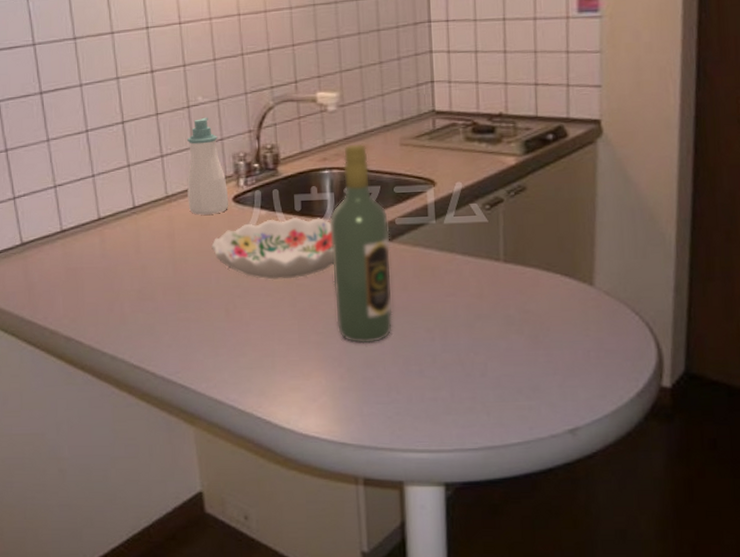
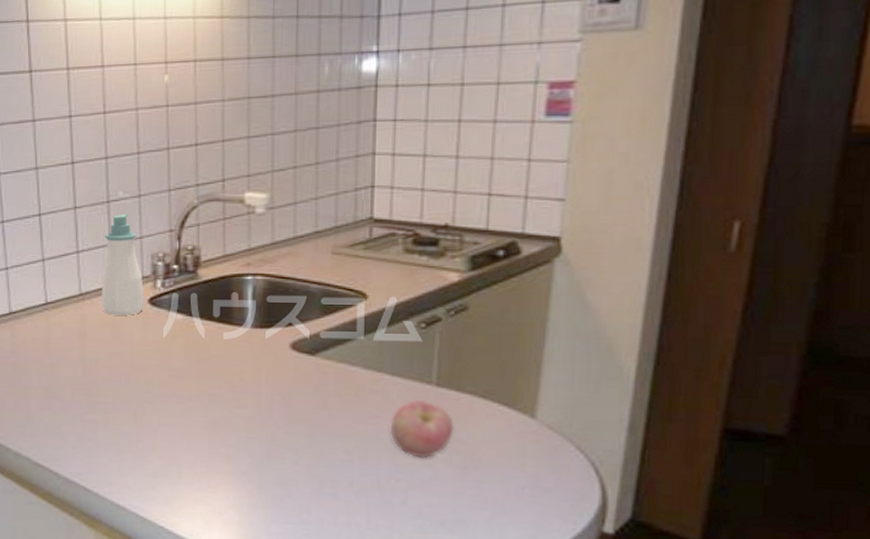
decorative bowl: present [211,216,334,280] -> none [123,323,251,388]
wine bottle: present [329,143,393,344] -> none [248,250,314,461]
apple: none [465,276,523,332] -> present [390,399,454,459]

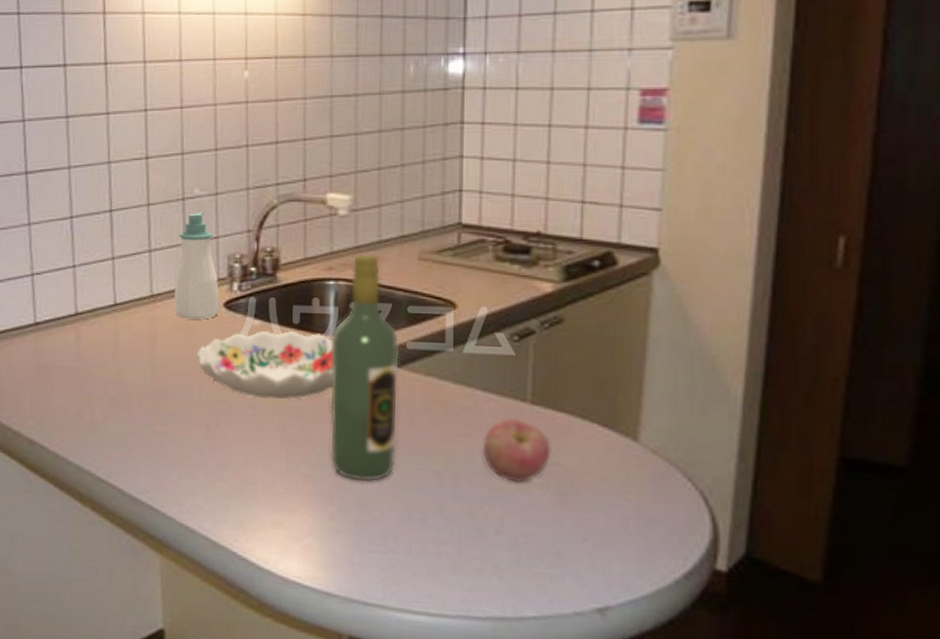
decorative bowl: none [123,323,251,388] -> present [196,330,333,400]
wine bottle: none [248,250,314,461] -> present [330,254,400,482]

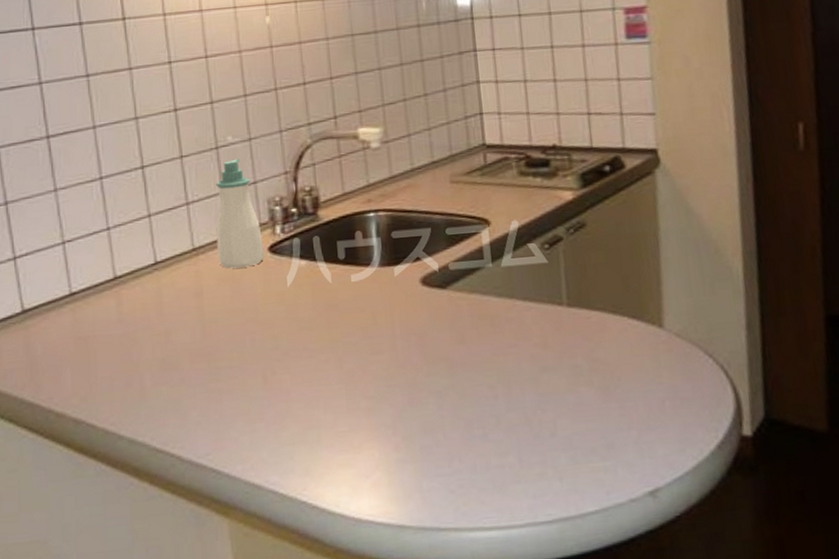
decorative bowl: present [196,330,333,400] -> none [245,266,383,339]
wine bottle: present [330,254,400,482] -> none [376,182,452,407]
apple: present [482,417,551,484] -> none [528,321,591,385]

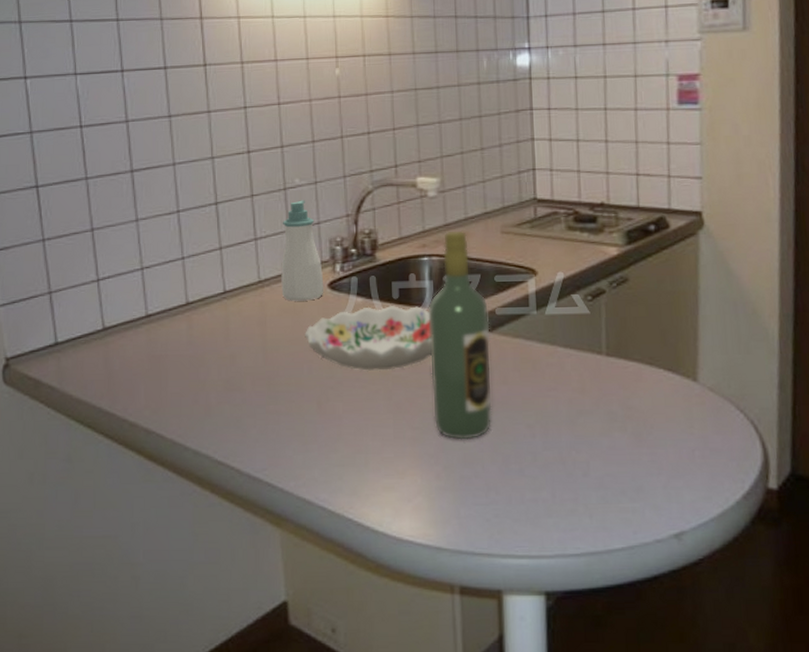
decorative bowl: none [245,266,383,339] -> present [305,305,432,371]
wine bottle: none [376,182,452,407] -> present [428,230,492,440]

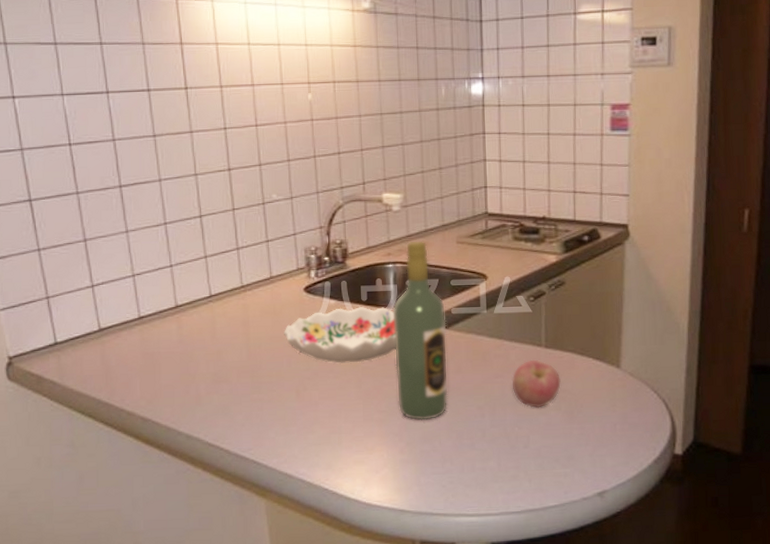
soap bottle: present [281,200,324,301] -> none [261,213,301,304]
apple: none [567,369,626,429] -> present [511,359,561,409]

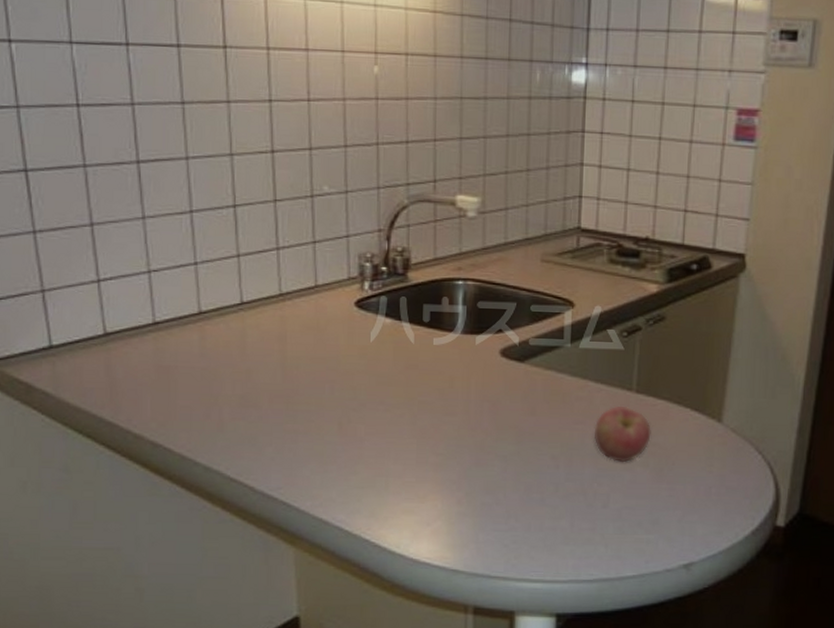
decorative bowl: present [284,306,396,363] -> none [327,328,462,395]
wine bottle: present [392,241,448,421] -> none [458,255,523,468]

